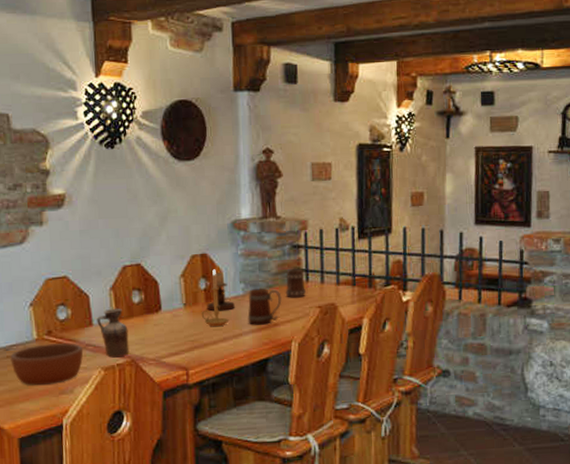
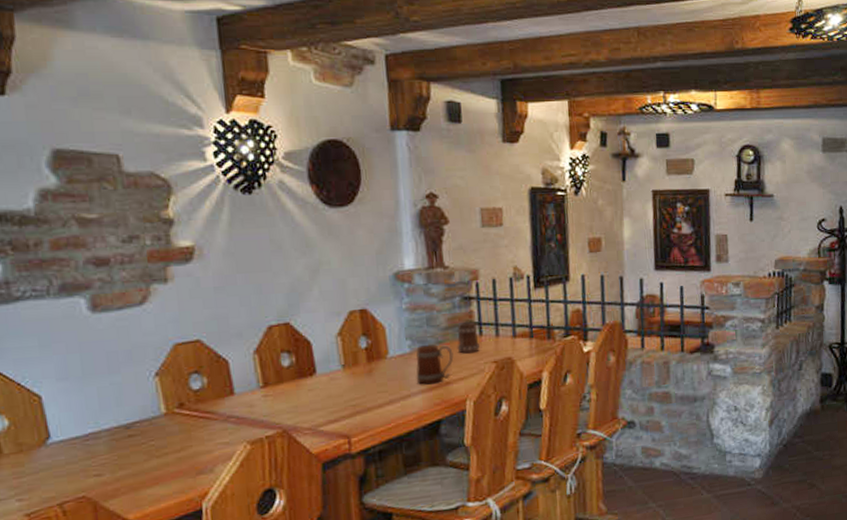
wooden bowl: present [10,343,84,385] -> none [132,415,224,467]
ceramic jug: present [97,308,129,358] -> none [239,373,280,430]
candle holder: present [201,269,230,327] -> none [362,326,396,389]
candlestick: present [207,272,235,311] -> none [369,329,401,372]

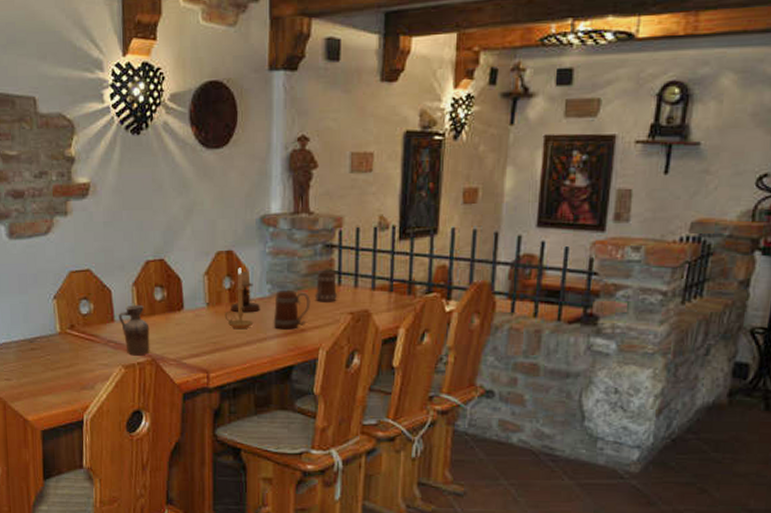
ceramic jug: none [239,373,280,430] -> present [118,304,150,356]
candle holder: none [362,326,396,389] -> present [224,268,254,330]
candlestick: none [369,329,401,372] -> present [231,271,260,313]

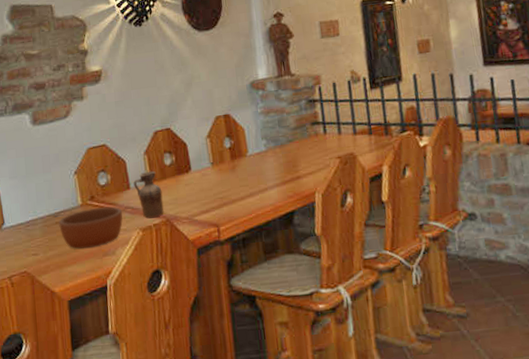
wooden bowl: none [34,338,105,379] -> present [59,206,123,249]
candle holder: present [224,268,254,330] -> none [227,128,255,184]
candlestick: present [231,271,260,313] -> none [232,131,259,168]
beer mug: present [273,289,311,330] -> none [271,142,303,179]
beer mug: present [315,269,337,302] -> none [304,121,325,151]

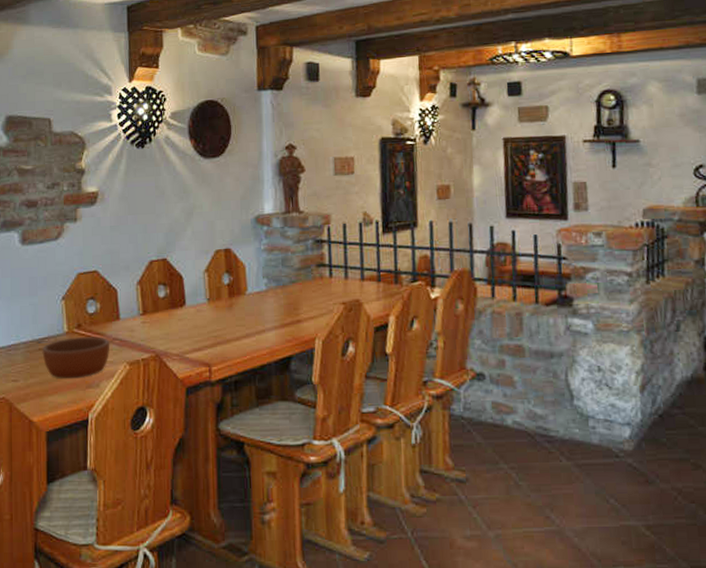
ceramic jug: present [133,170,164,219] -> none [124,302,154,352]

